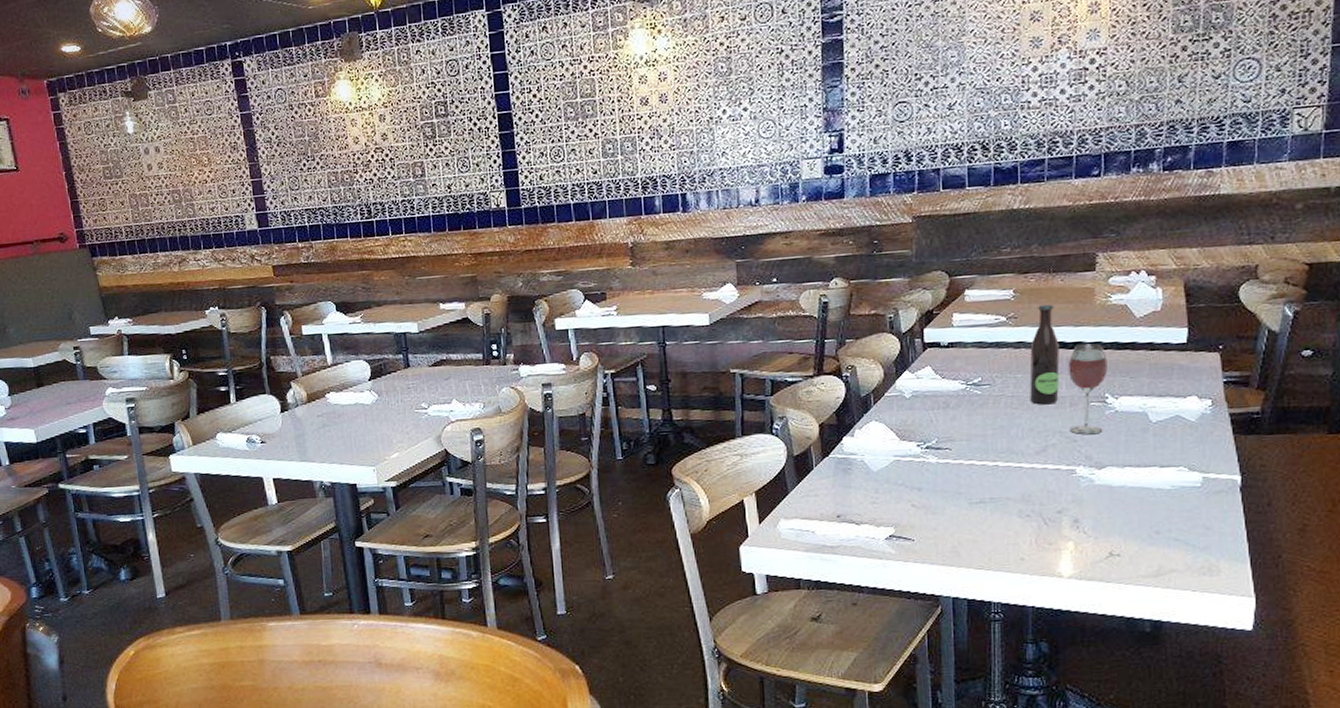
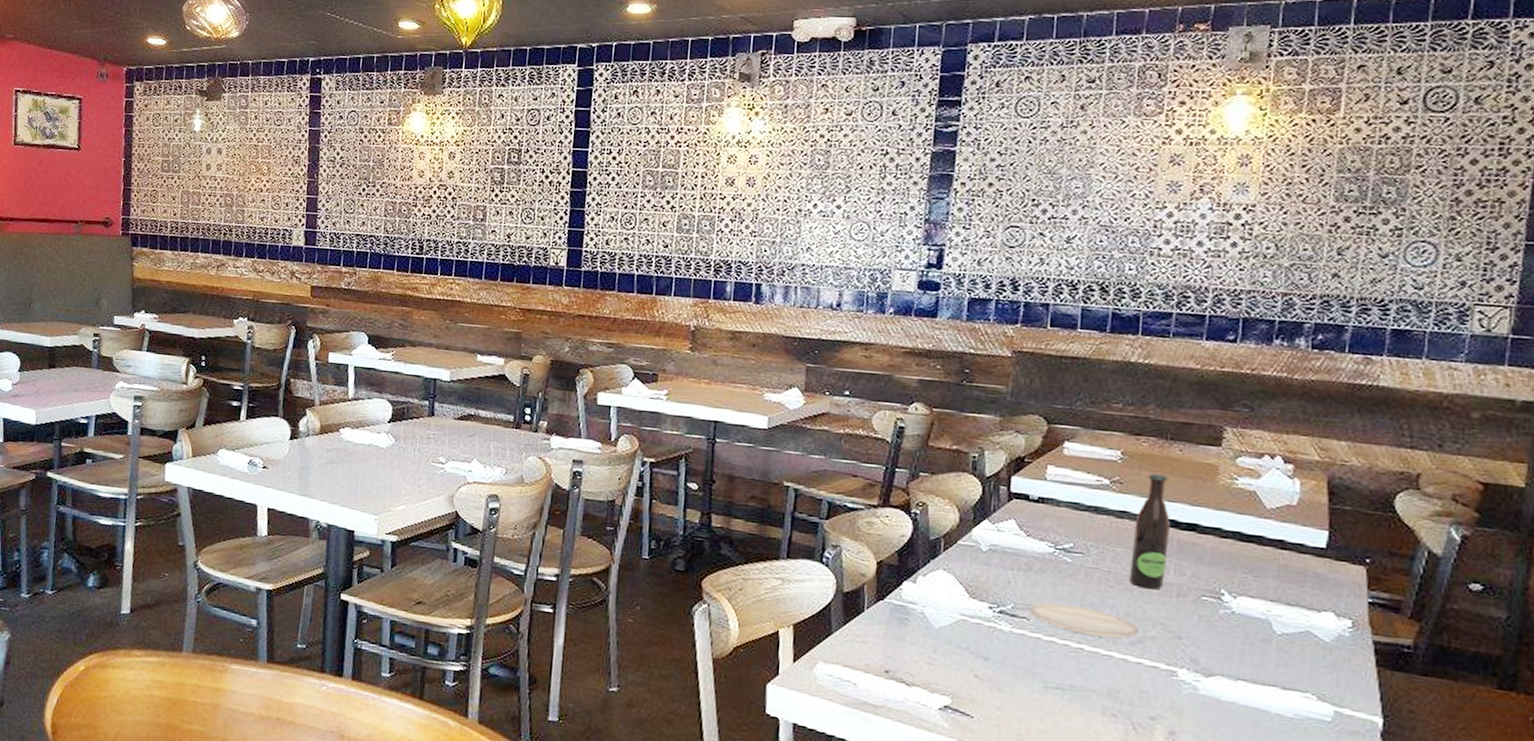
plate: none [950,430,1042,454] -> present [1029,603,1139,639]
wineglass: present [1067,343,1108,435] -> none [1173,526,1227,635]

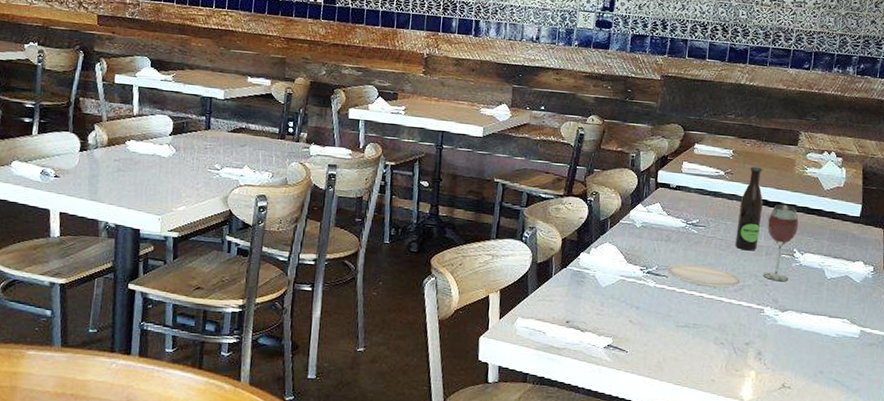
wineglass: none [1173,526,1227,635] -> present [763,204,799,282]

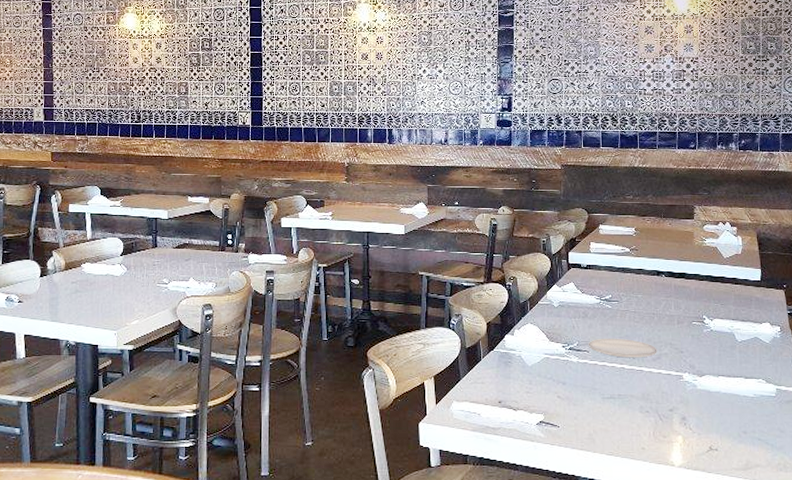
bottle: present [735,166,763,251] -> none [647,242,669,321]
wineglass: present [763,204,799,282] -> none [675,275,705,348]

